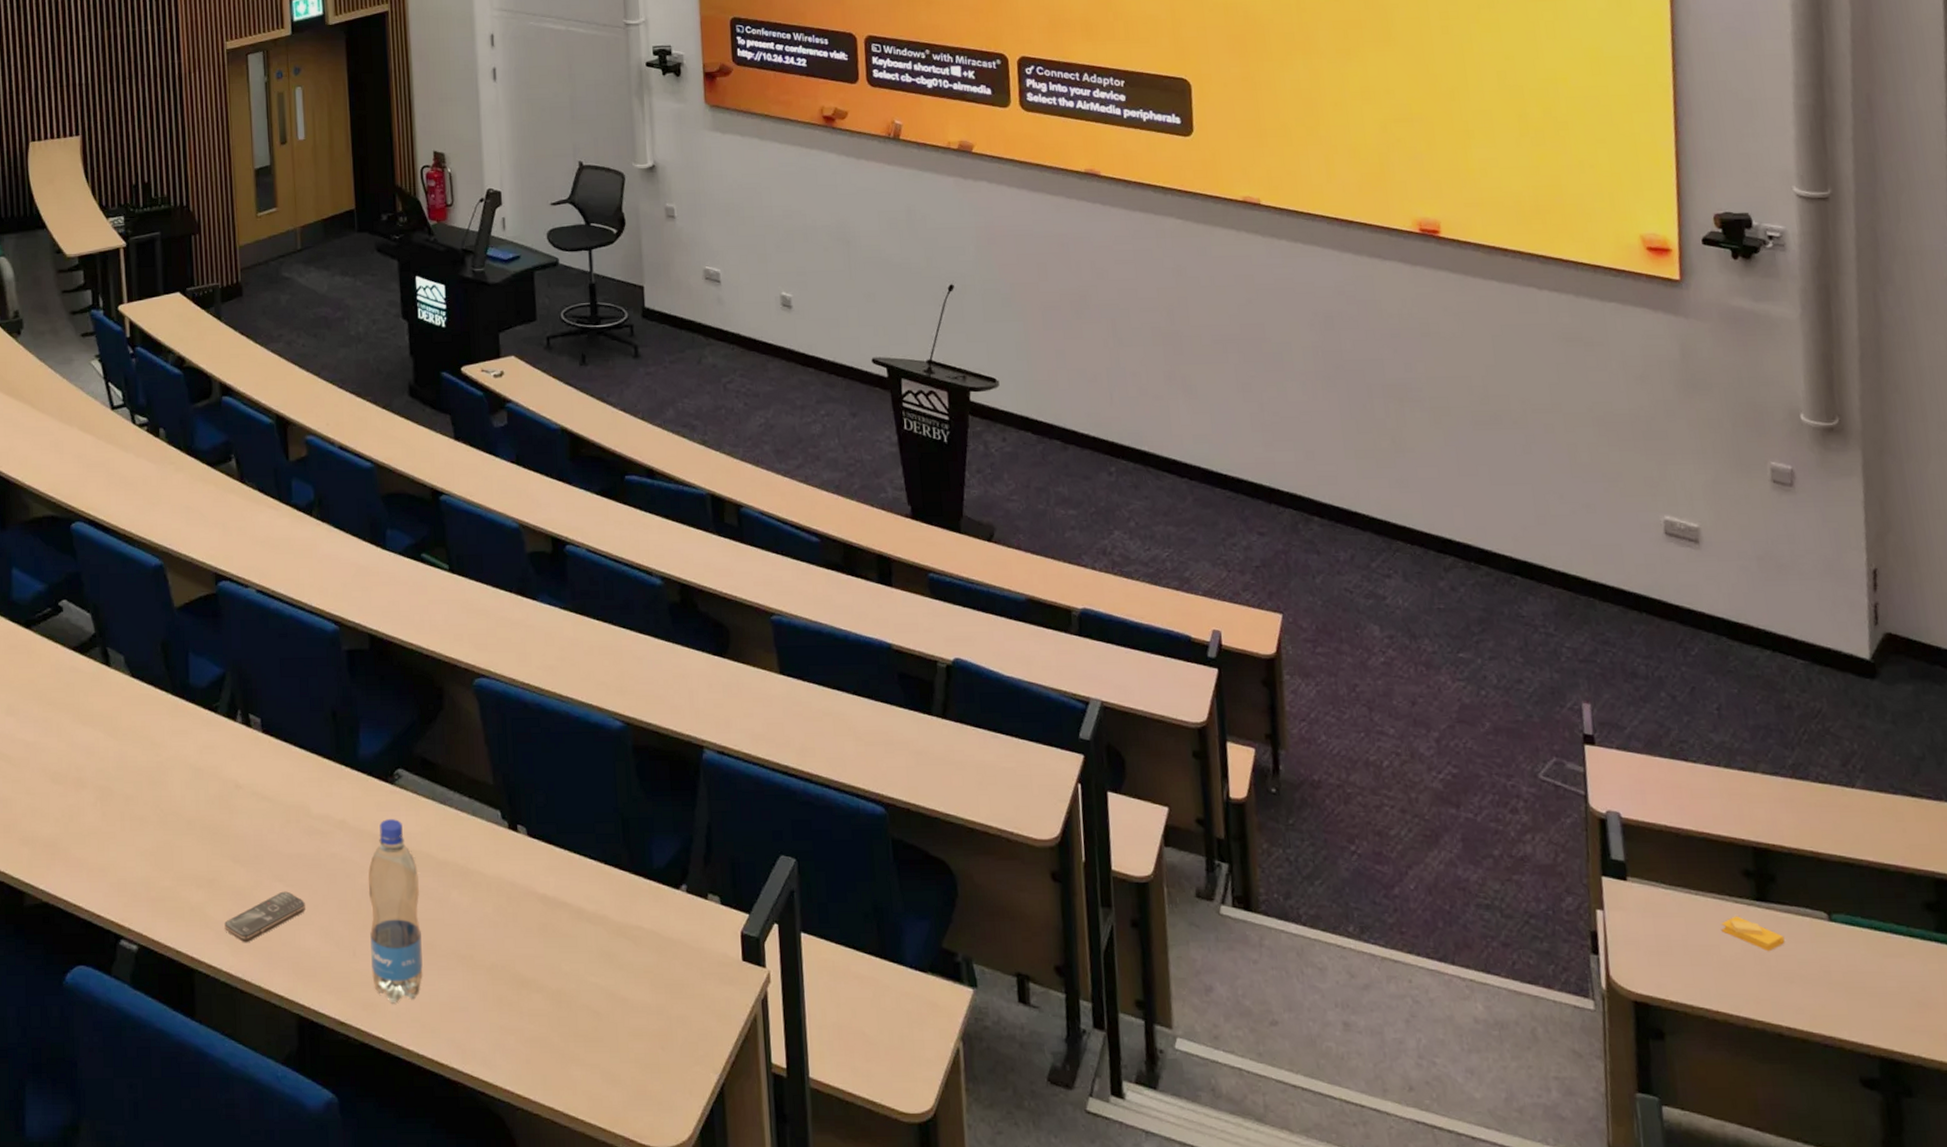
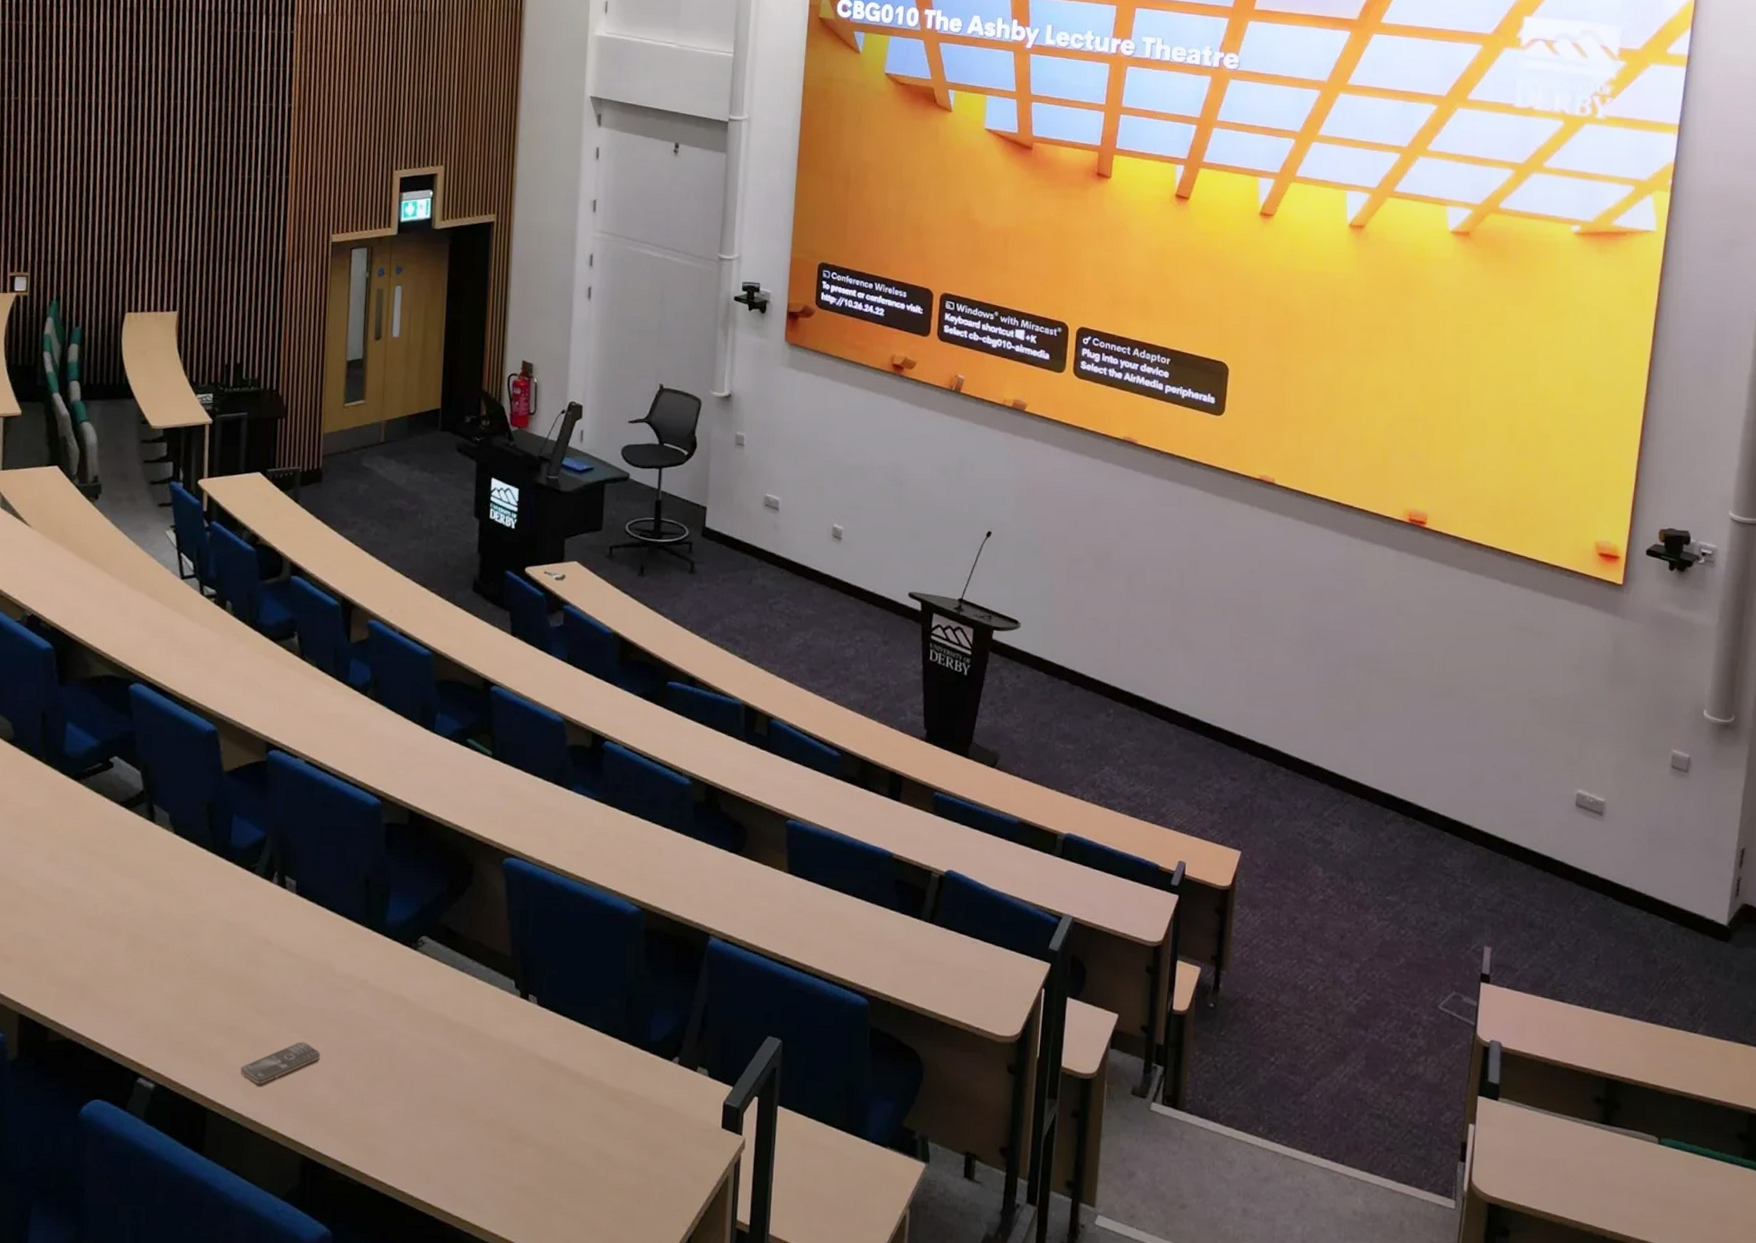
bottle: present [368,819,423,1004] -> none [376,982,431,1150]
sticky notes: present [1721,916,1785,952] -> none [1570,1135,1620,1168]

